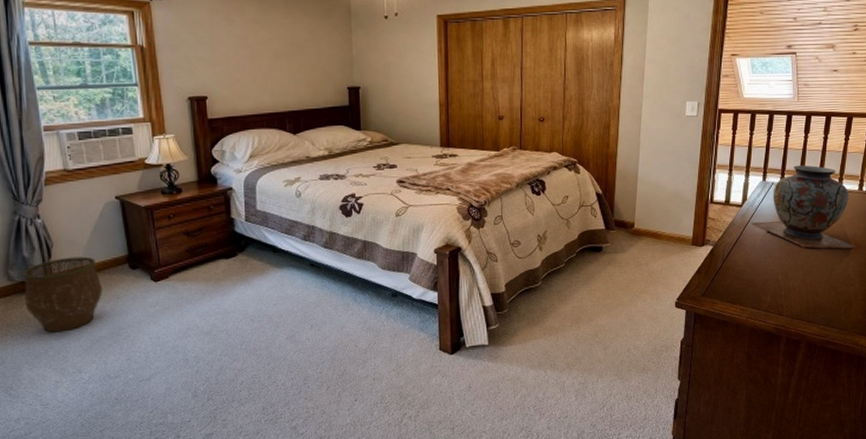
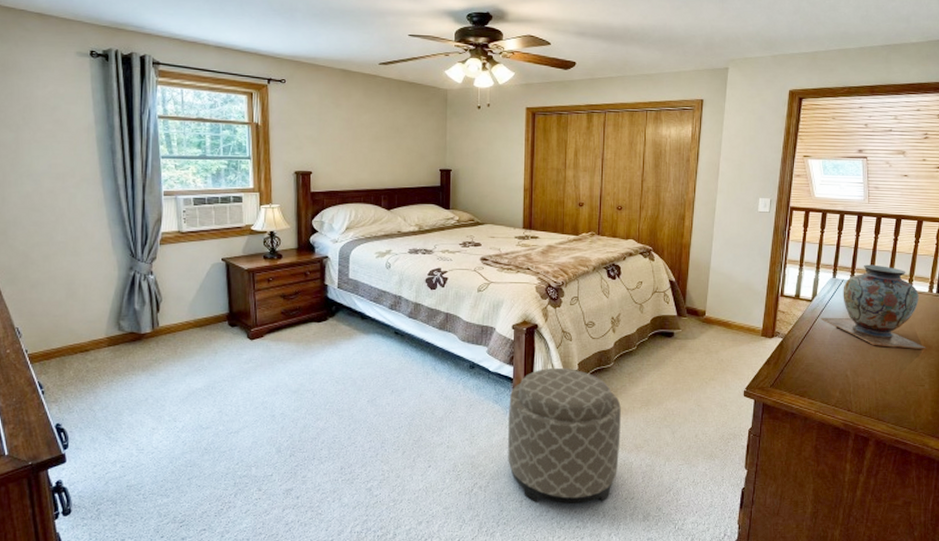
basket: present [22,256,102,333] -> none [131,312,202,382]
ottoman: none [435,290,552,428] -> present [508,367,621,505]

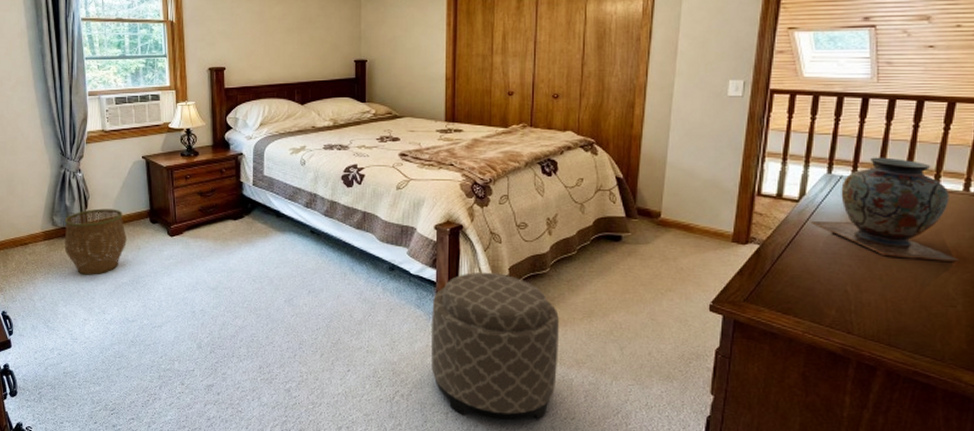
basket: none [131,312,202,382] -> present [64,208,126,275]

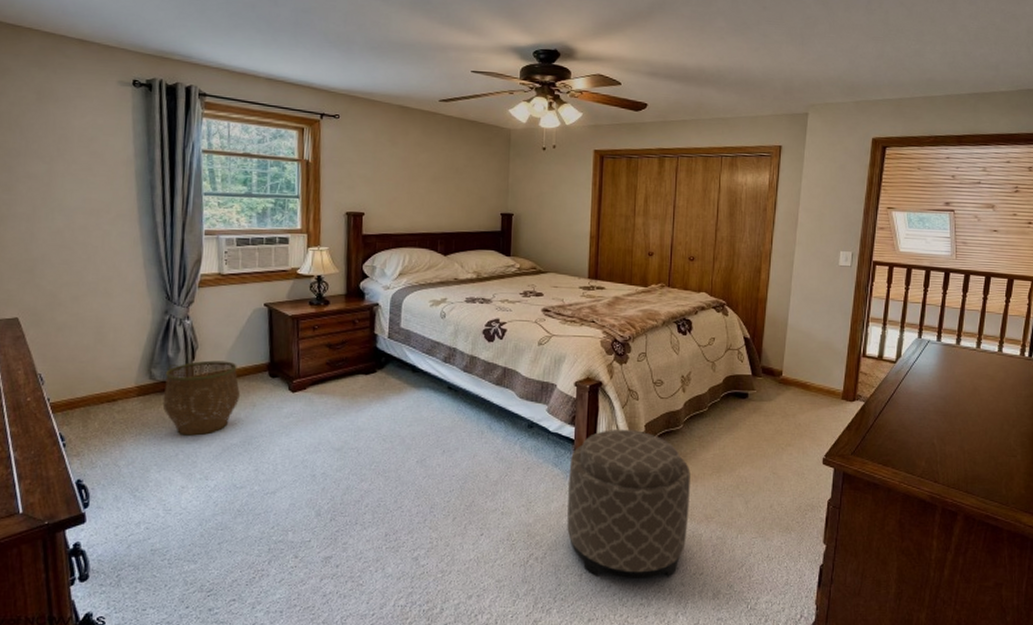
decorative vase: present [810,157,960,262] -> none [905,324,1018,417]

